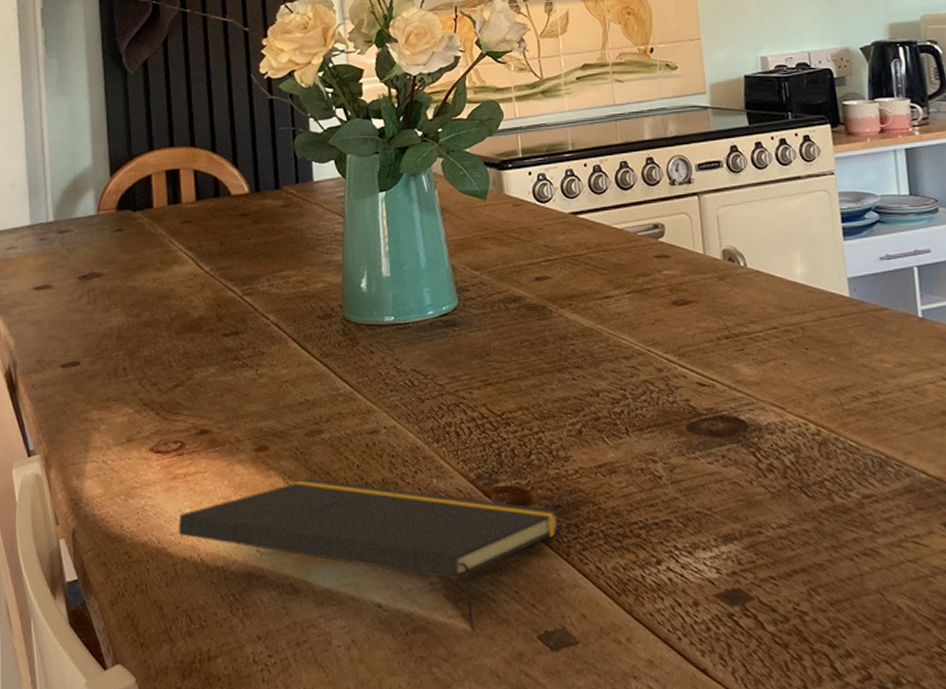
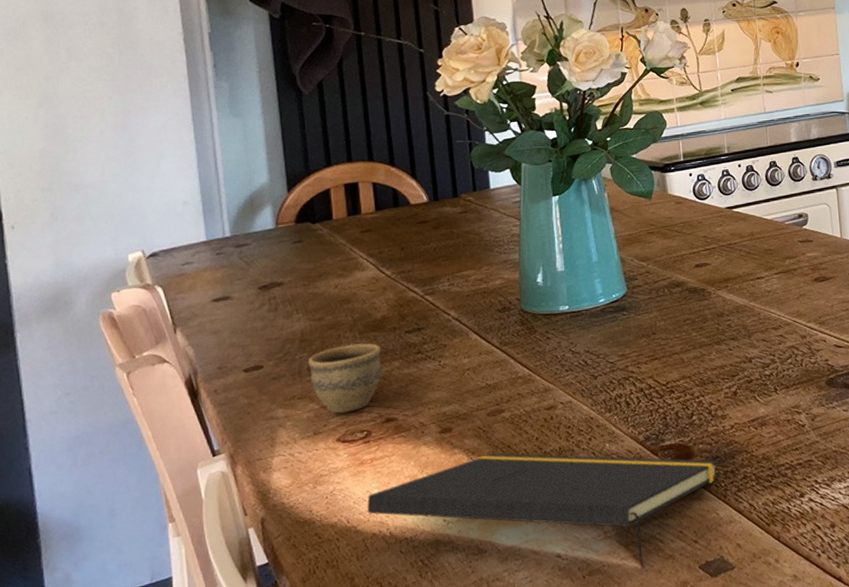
cup: none [124,344,198,421] -> present [308,343,382,414]

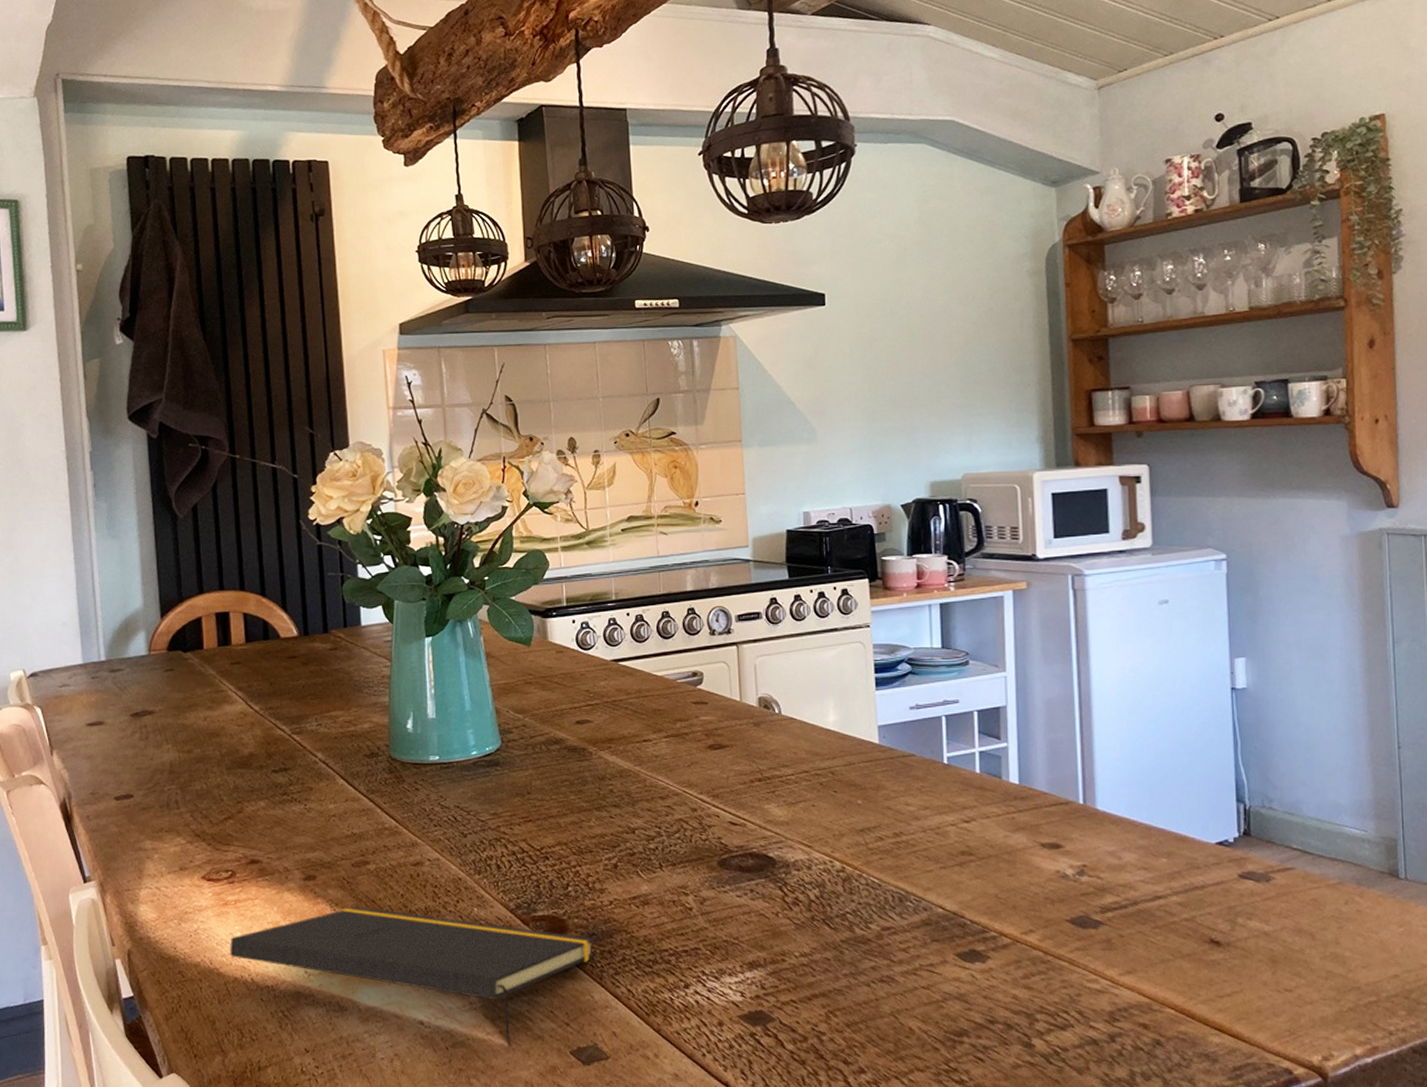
cup: present [308,343,382,414] -> none [176,780,248,851]

